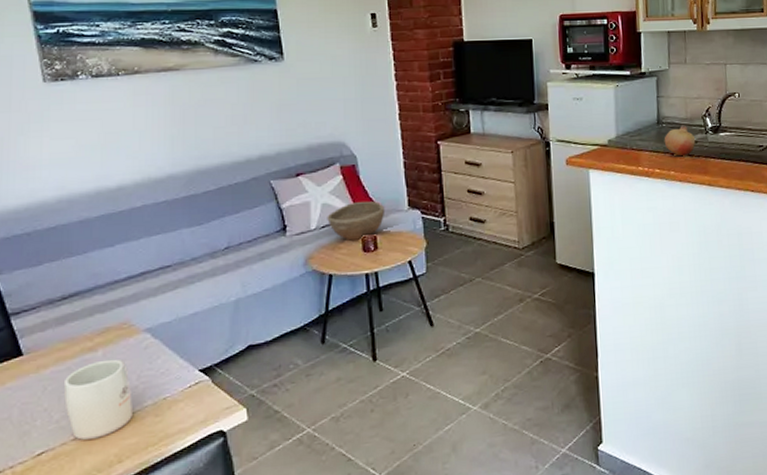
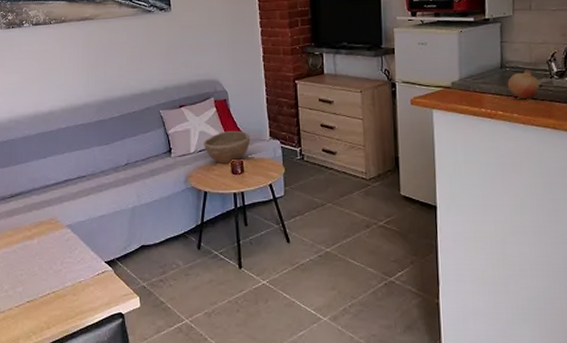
mug: present [64,359,134,440] -> none [11,247,58,307]

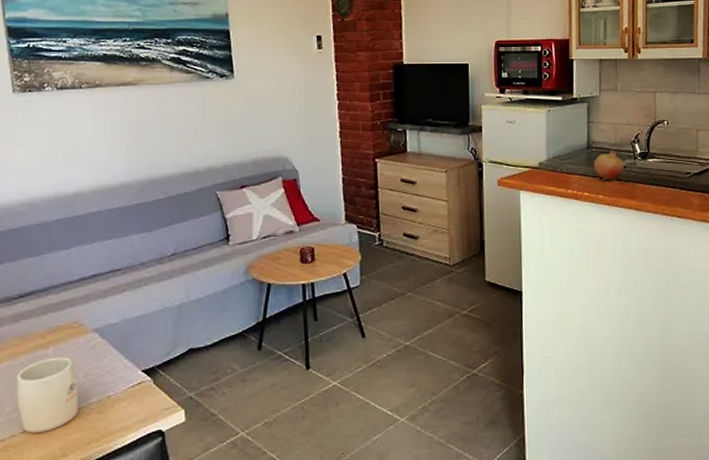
mug: none [11,247,58,307] -> present [16,356,80,433]
bowl: present [203,130,251,164] -> none [268,214,323,252]

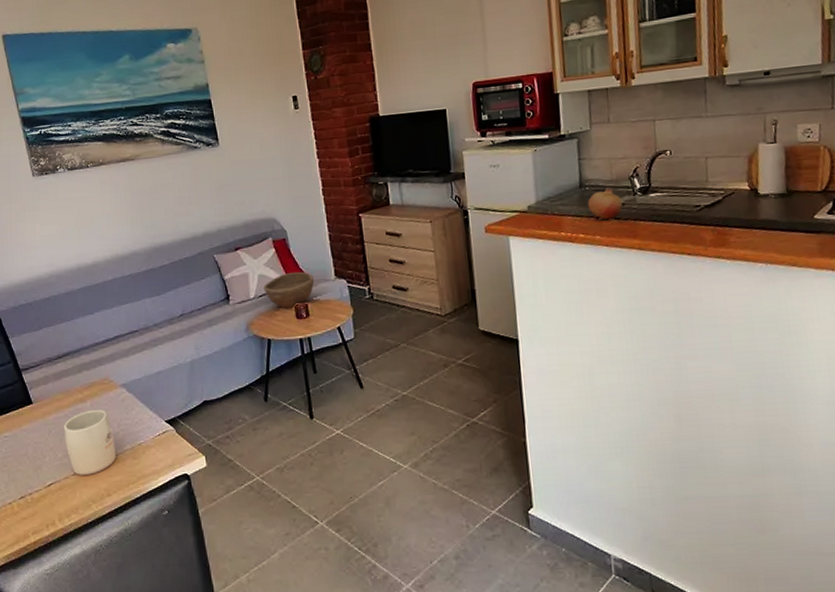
bowl: none [268,214,323,252] -> present [263,272,315,308]

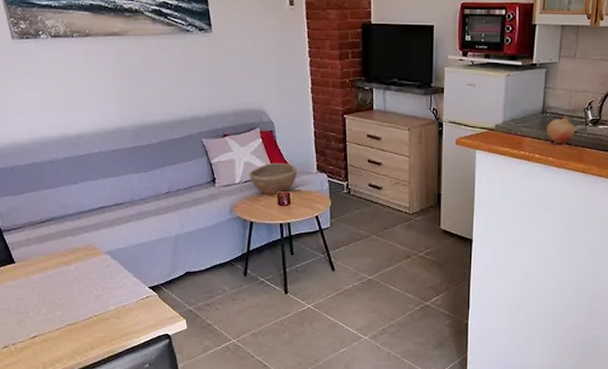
mug: present [64,409,117,475] -> none [48,272,101,330]

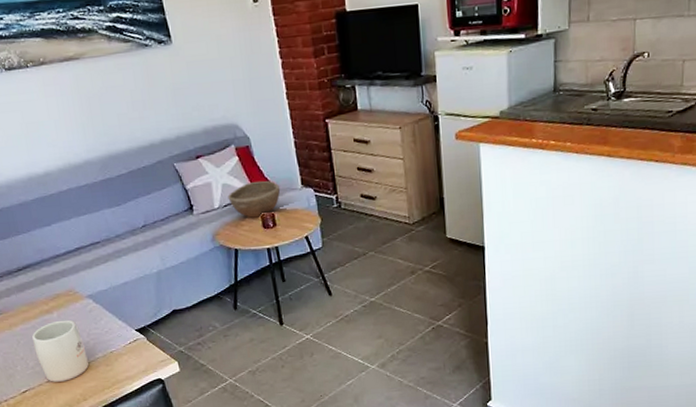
mug: none [48,272,101,330] -> present [32,320,90,382]
fruit: present [546,116,576,145] -> none [560,91,596,126]

